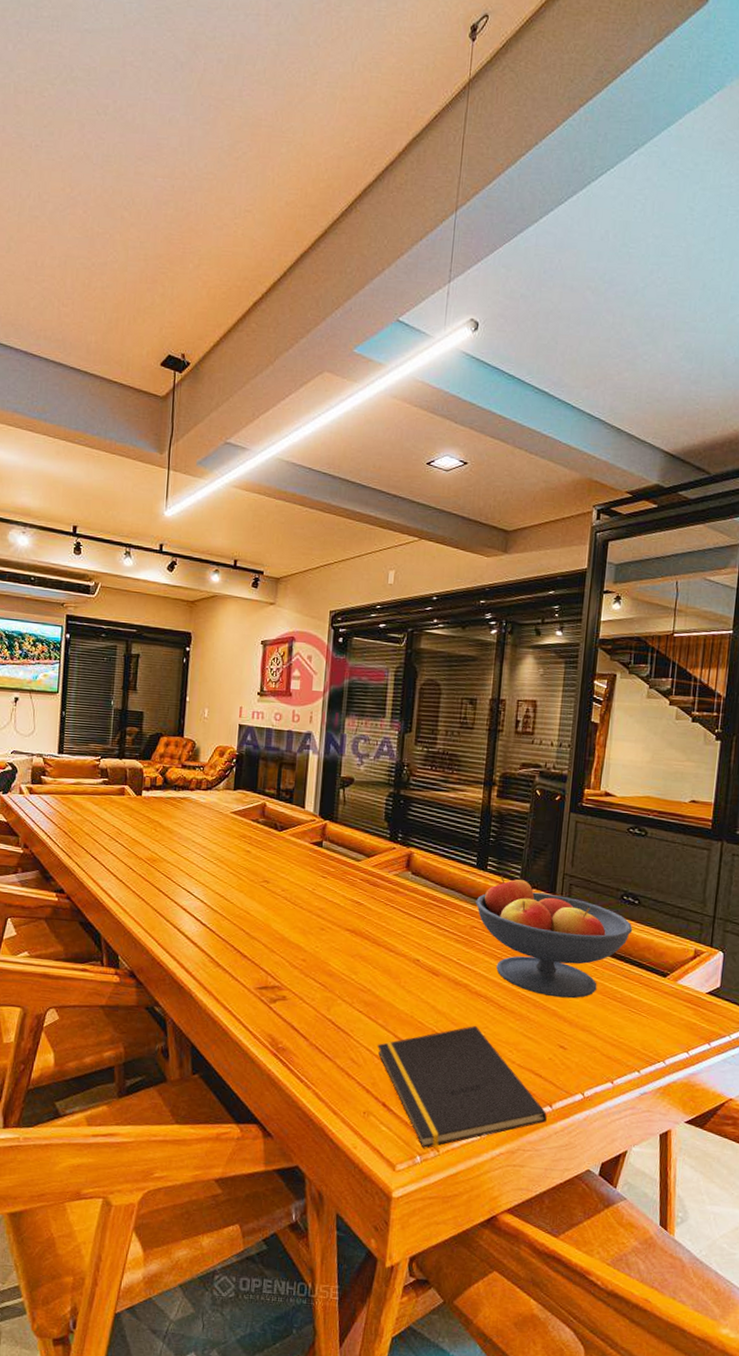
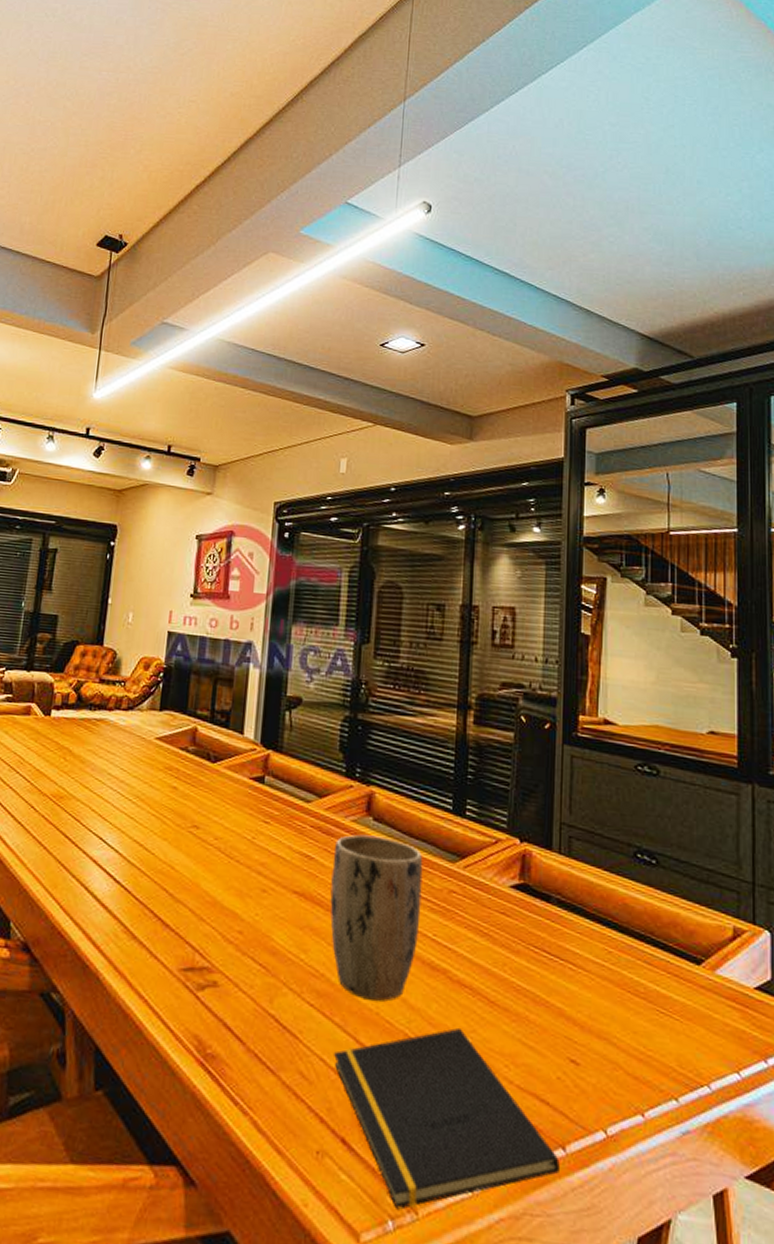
plant pot: none [375,885,451,1008] -> present [330,834,423,1002]
fruit bowl: present [476,876,633,999] -> none [453,824,653,993]

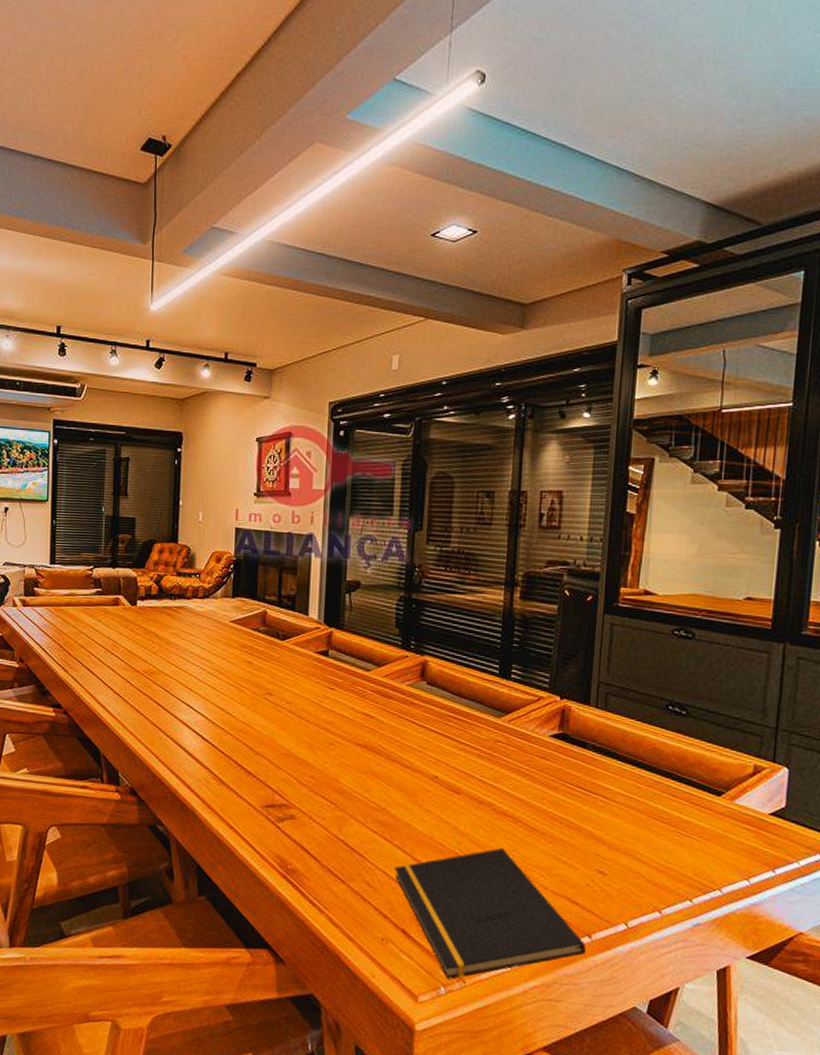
plant pot: present [330,834,423,1002] -> none [389,696,472,829]

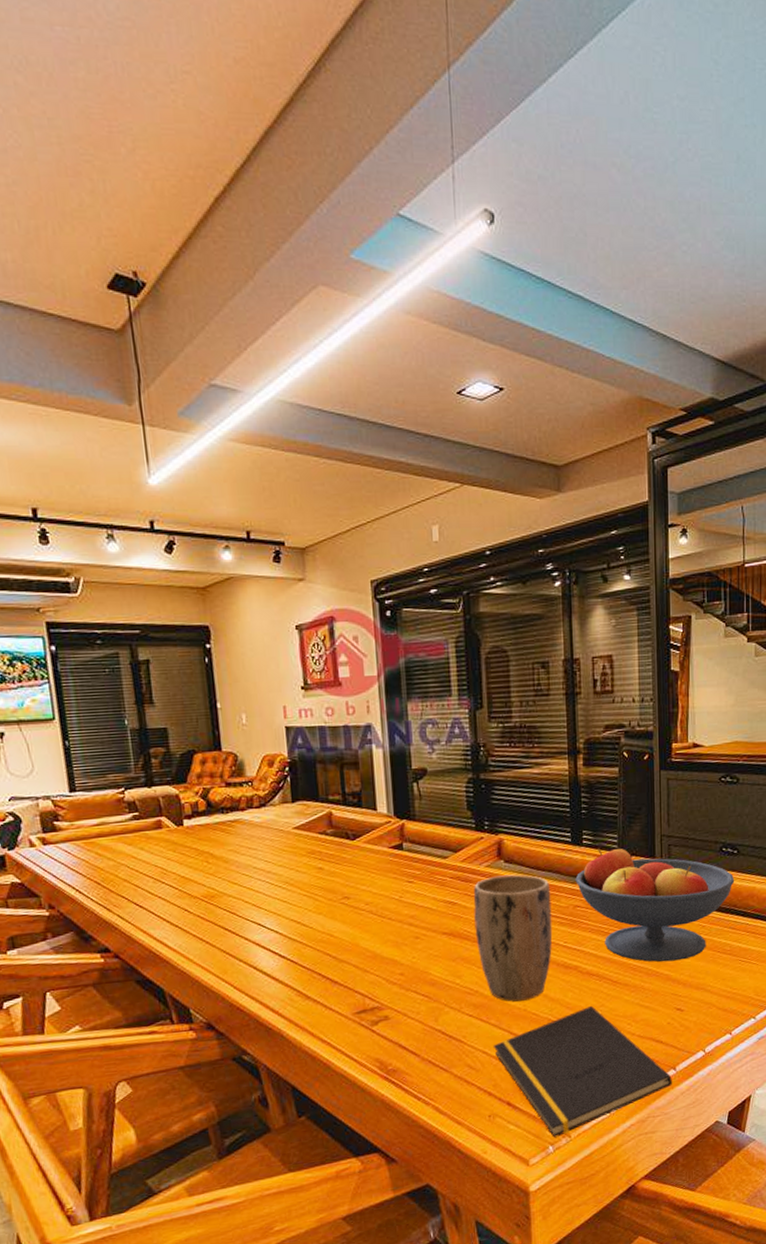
plant pot: none [389,696,472,829] -> present [473,874,553,1002]
fruit bowl: none [499,685,681,820] -> present [575,848,735,962]

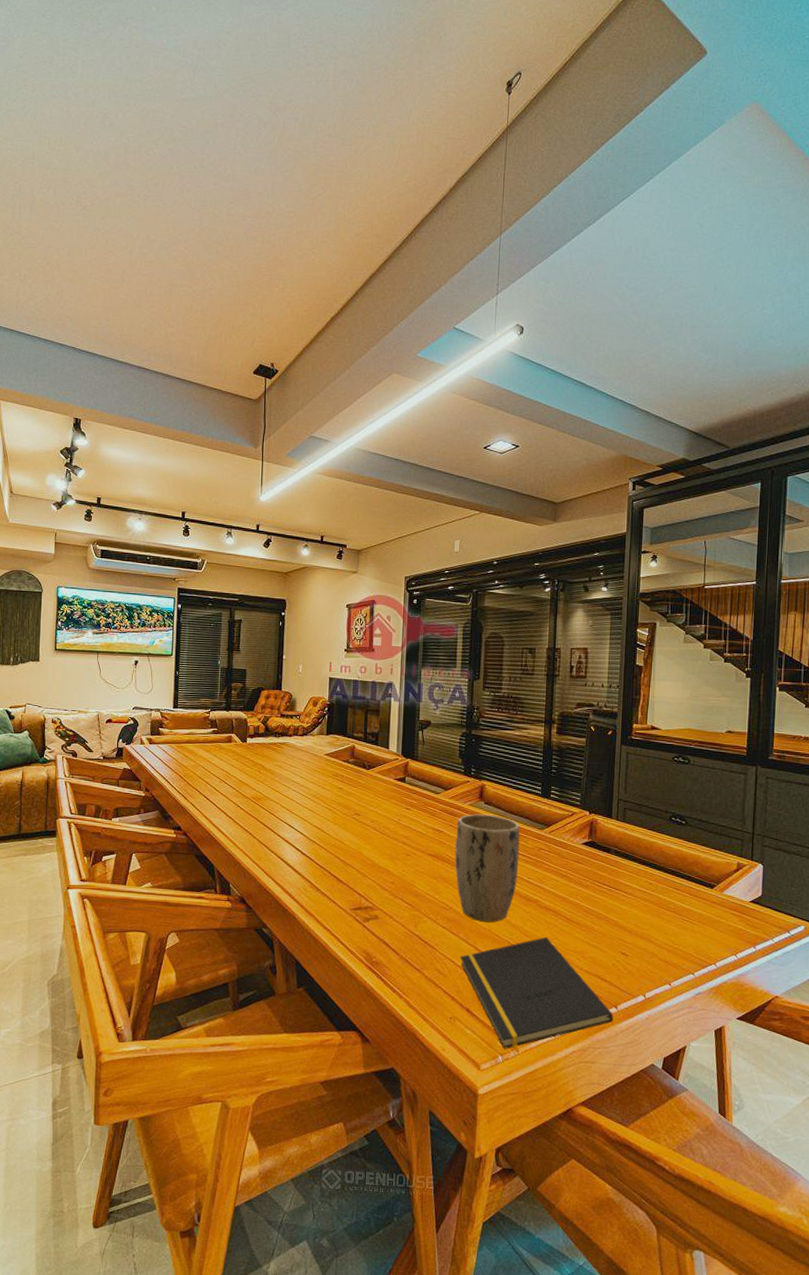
fruit bowl: present [575,848,735,962] -> none [542,803,682,910]

